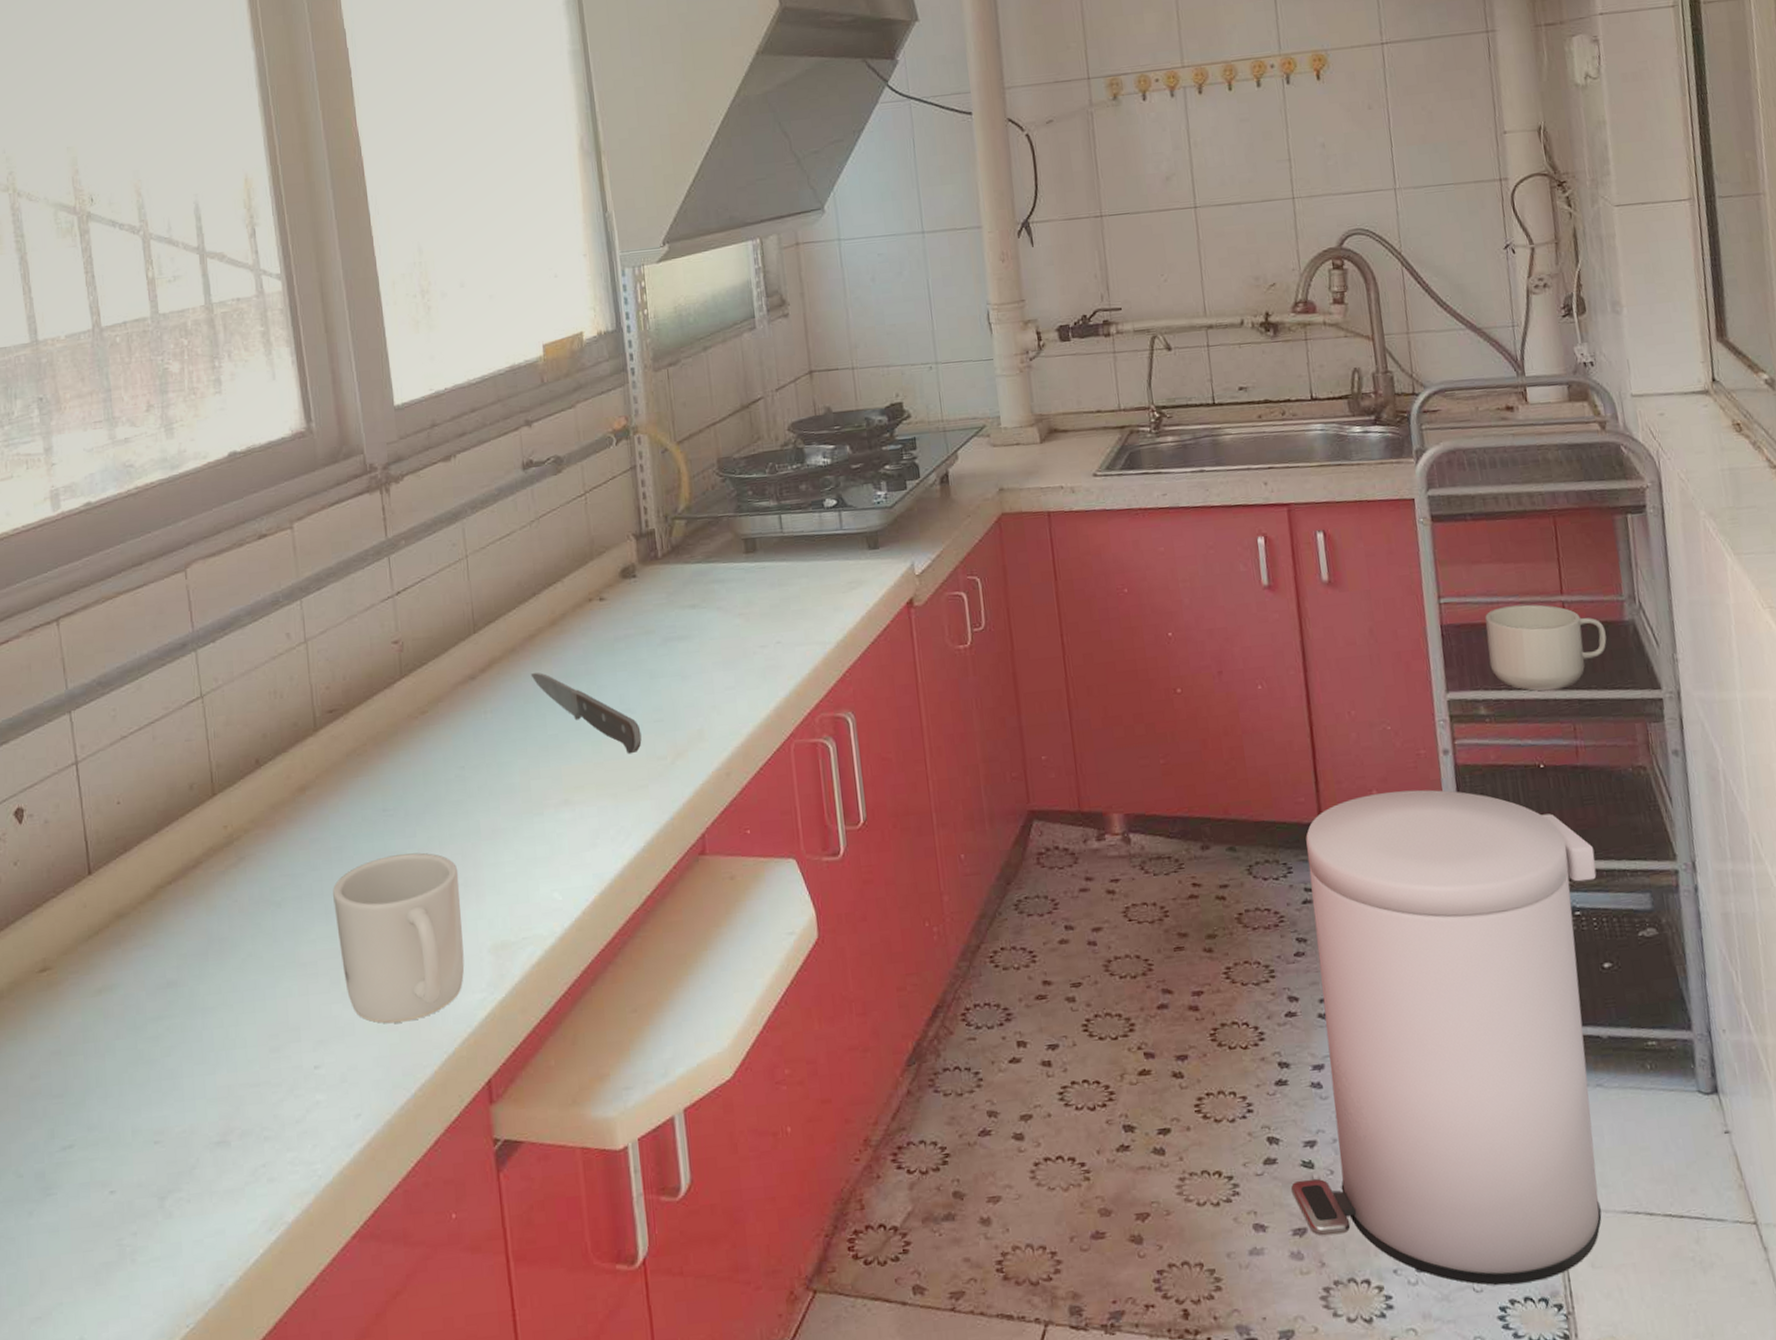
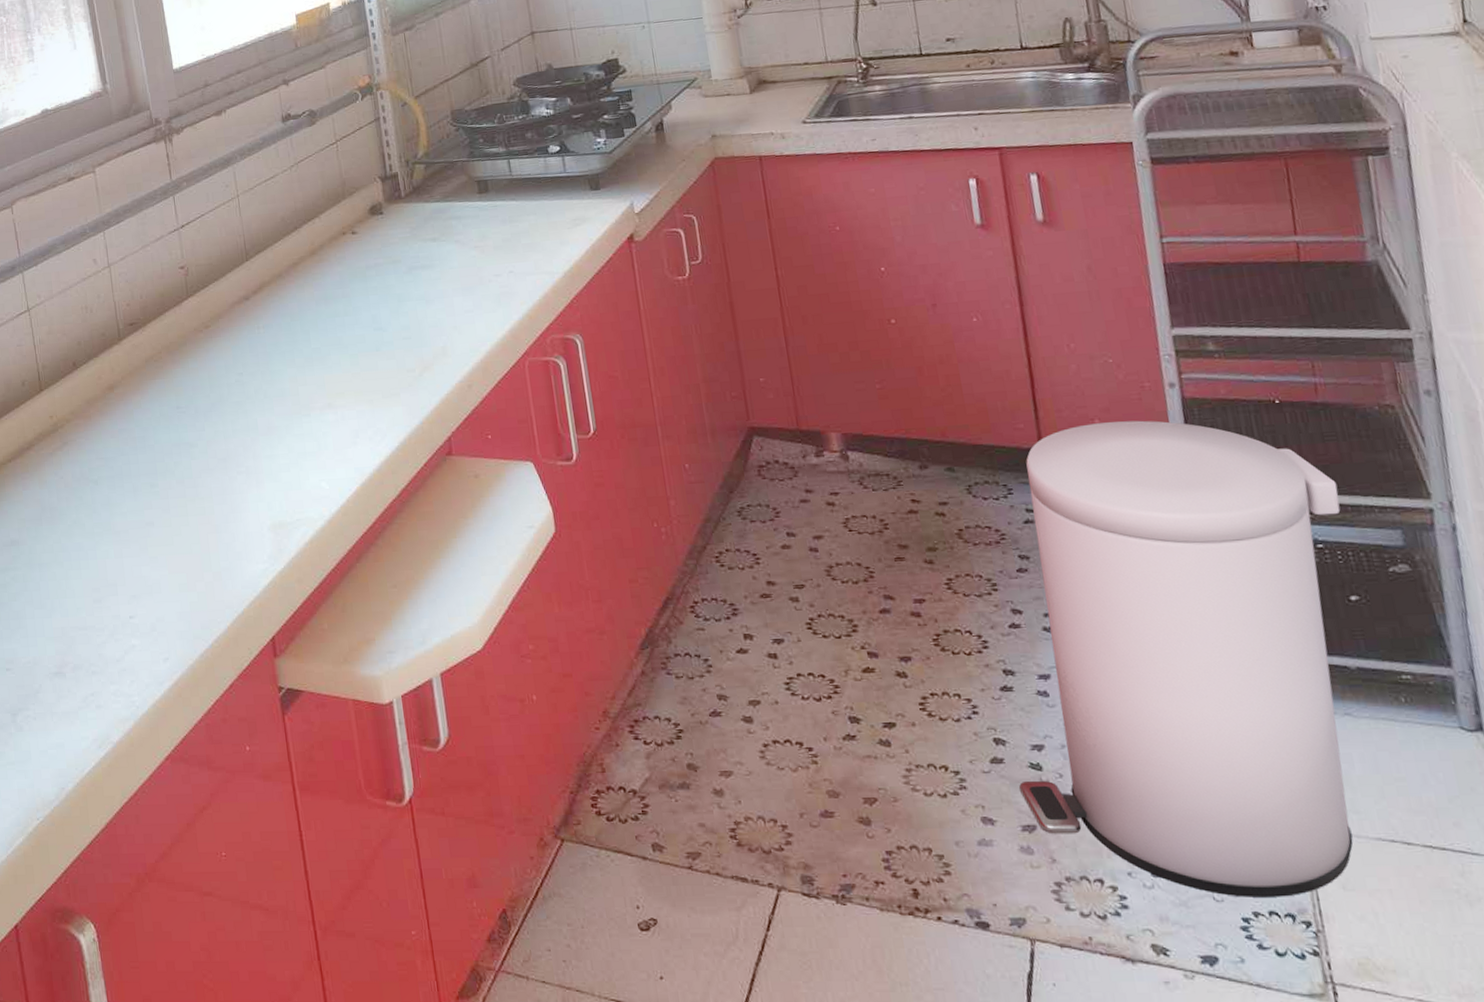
mug: present [333,852,465,1024] -> none [139,444,249,585]
kitchen knife: present [530,672,642,754] -> none [295,294,393,367]
cup: present [1485,604,1607,692] -> none [1211,244,1347,329]

